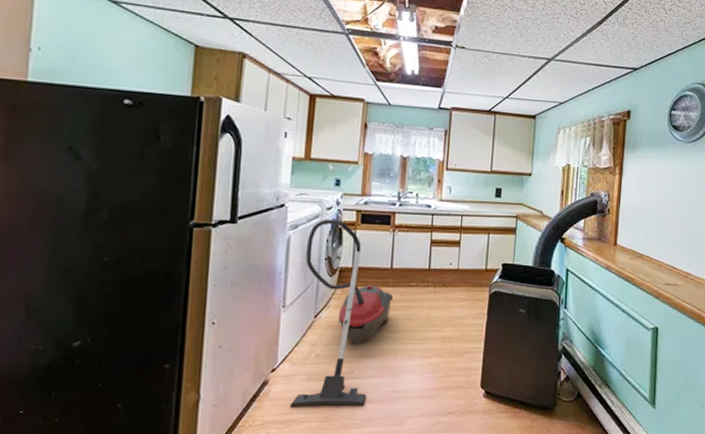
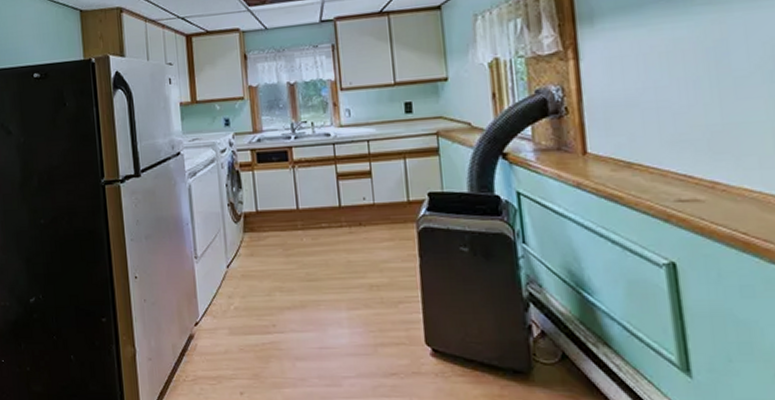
vacuum cleaner: present [290,219,394,408] -> none [207,162,306,363]

